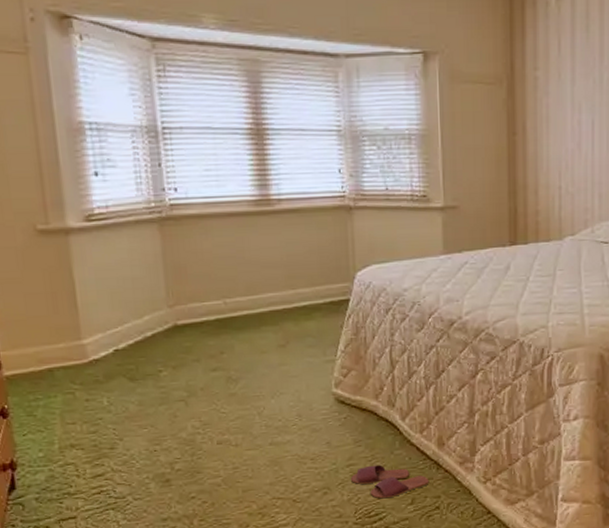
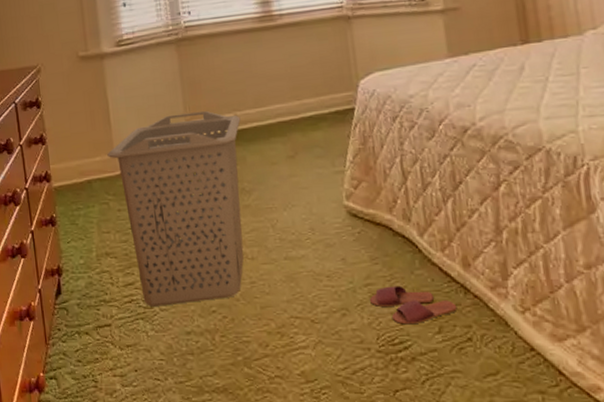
laundry basket: none [73,297,230,497] -> present [107,111,244,307]

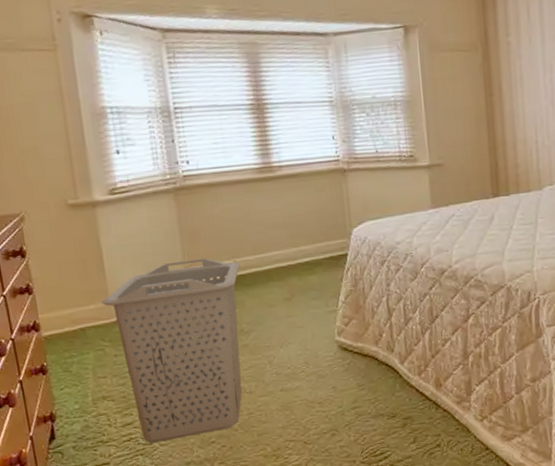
slippers: present [370,285,458,325] -> none [356,406,430,439]

